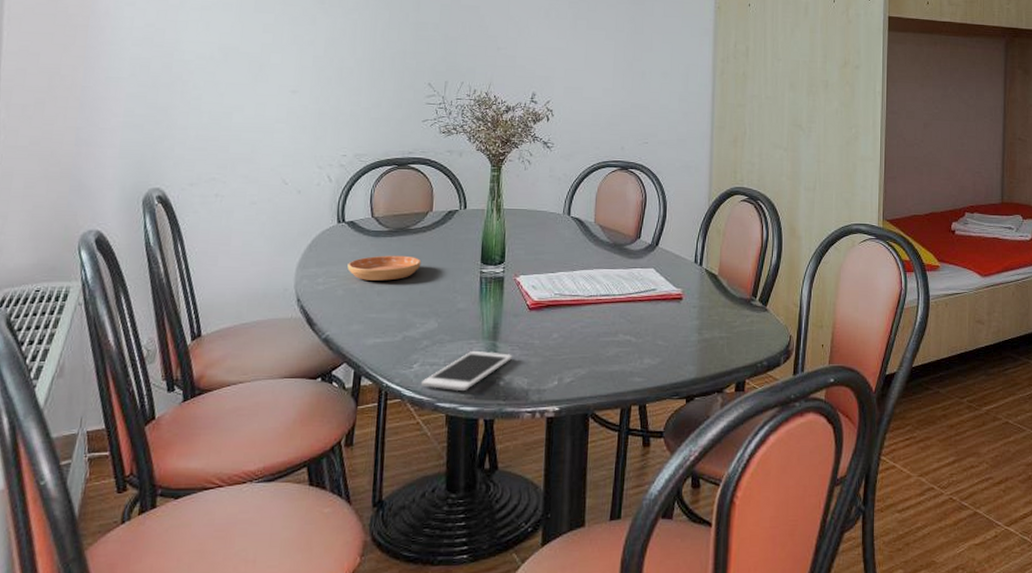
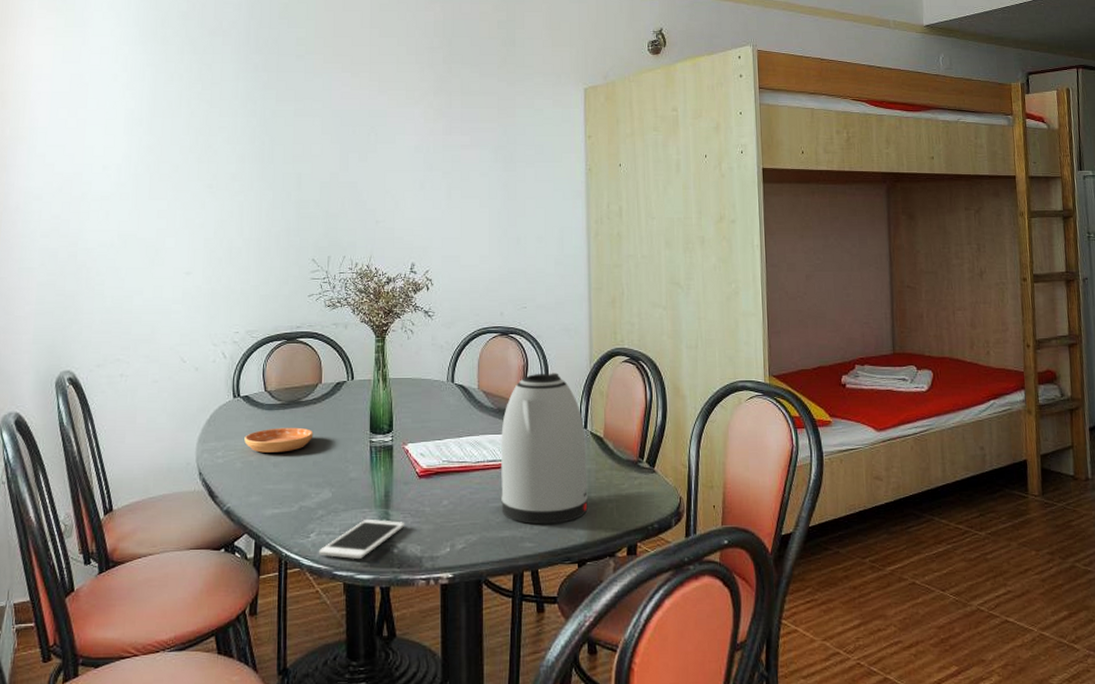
kettle: none [612,209,700,360] -> present [501,373,588,525]

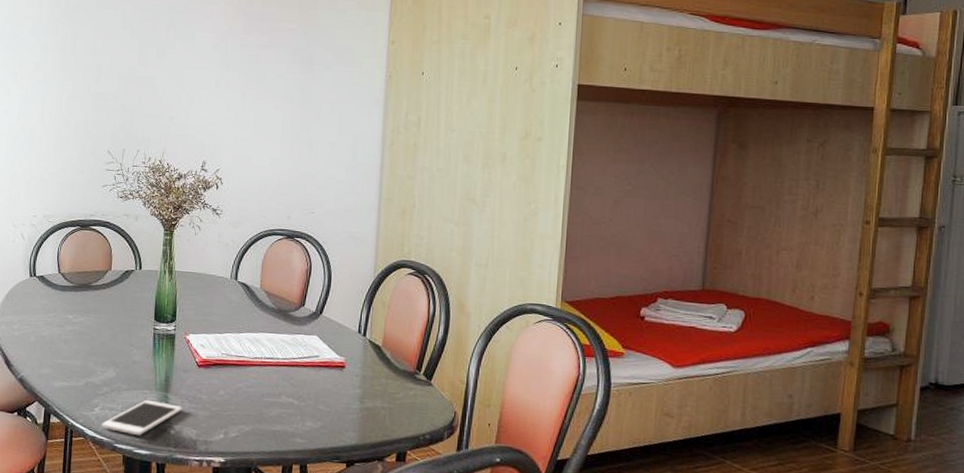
saucer: present [244,427,314,453] -> none [38,308,102,331]
kettle: present [501,373,588,525] -> none [276,278,364,424]

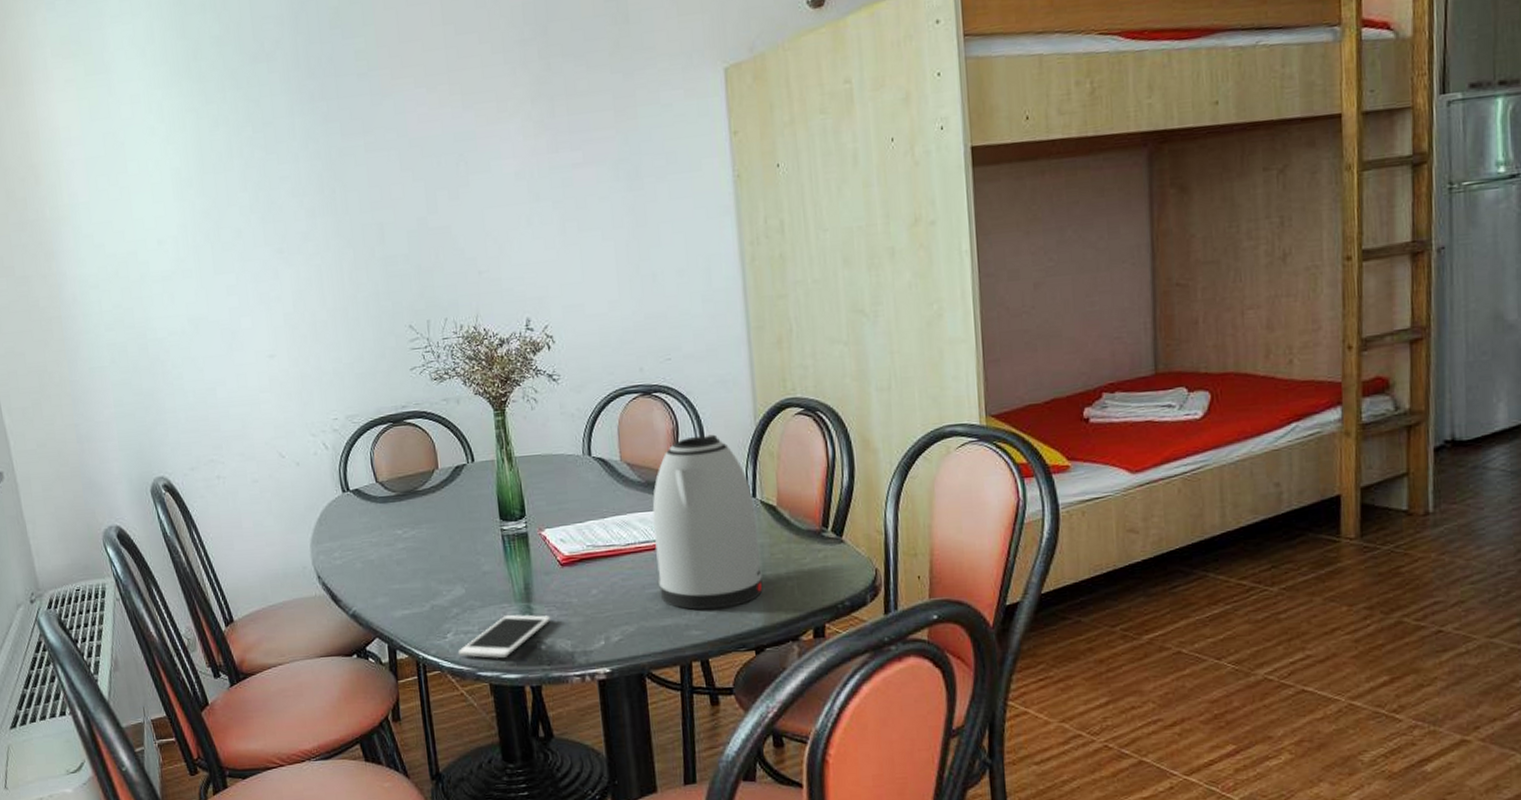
kettle: none [276,278,364,424] -> present [652,434,763,610]

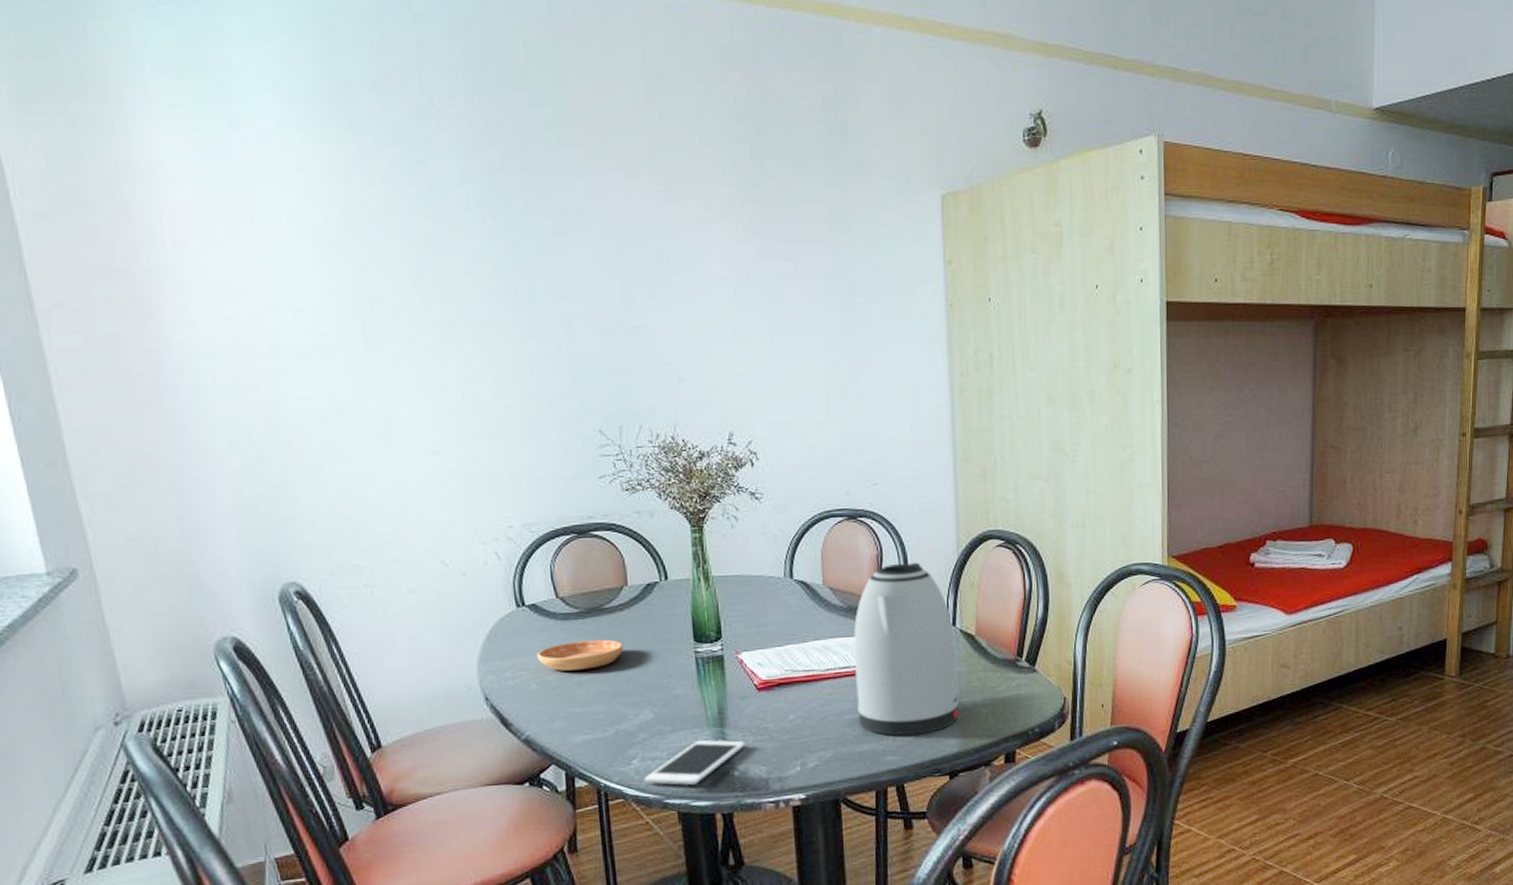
saucer: none [361,520,437,551] -> present [537,639,624,671]

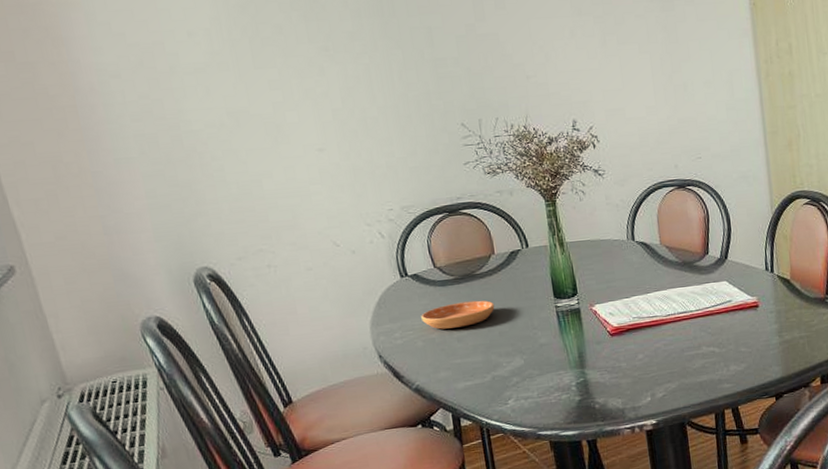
cell phone: present [645,740,746,785] -> none [520,379,603,420]
kettle: present [854,562,959,736] -> none [688,221,781,367]

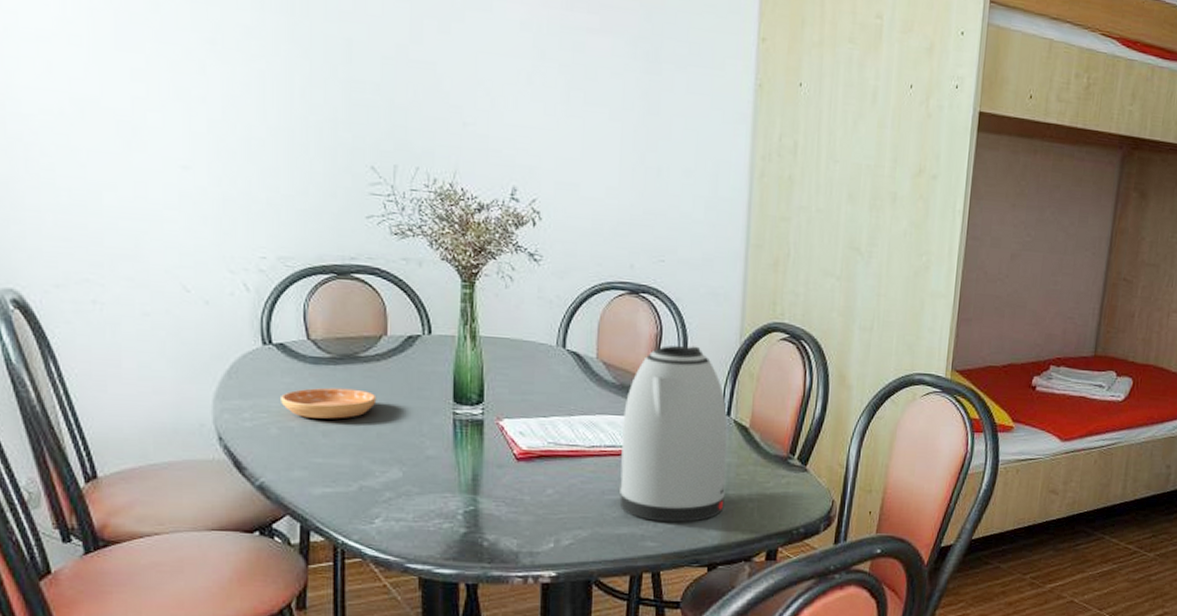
kettle: none [688,221,781,367] -> present [620,345,728,523]

